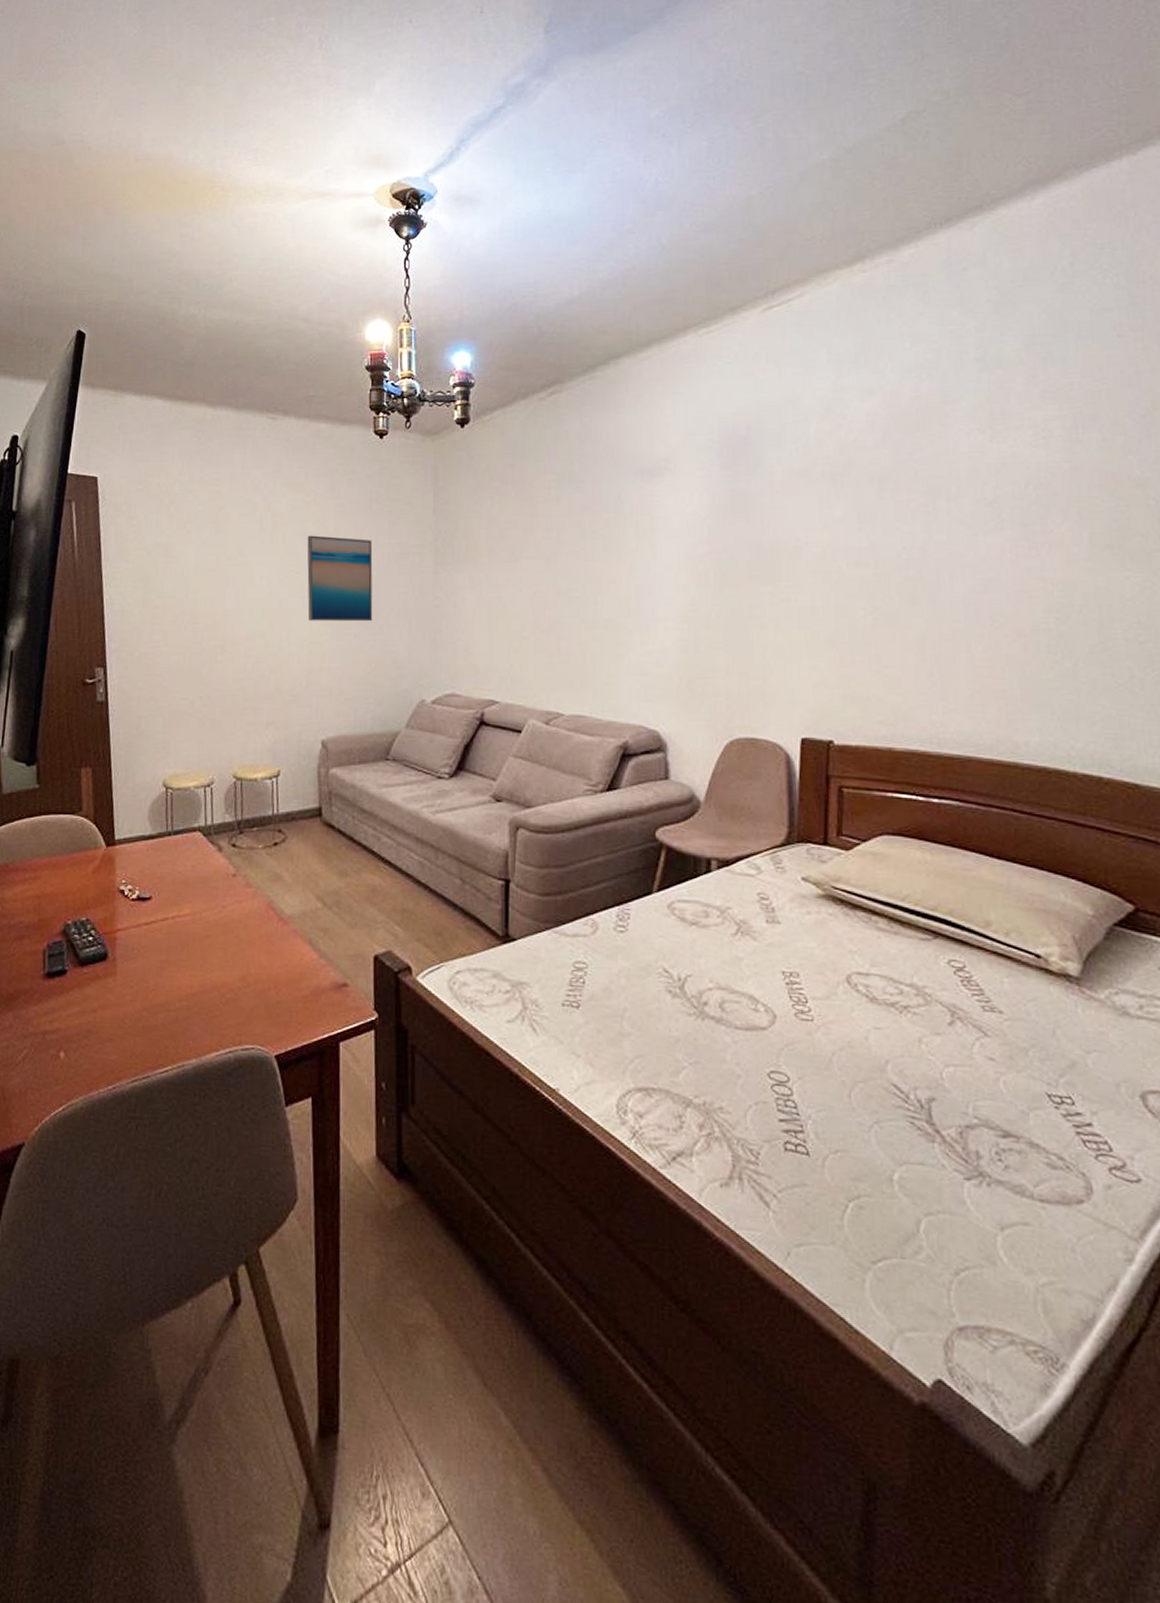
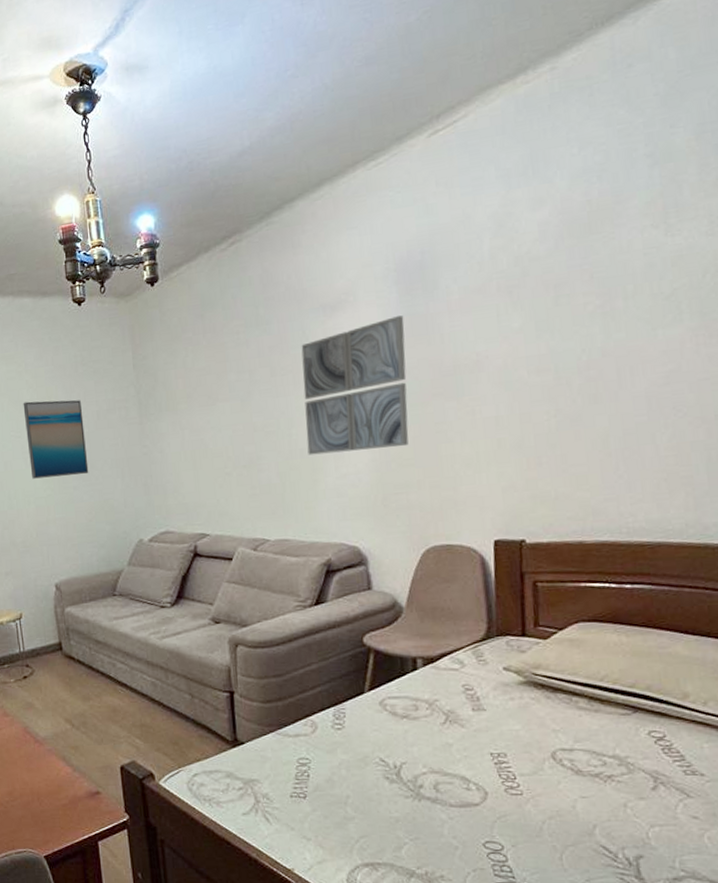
wall art: none [613,490,724,628] -> present [301,315,409,456]

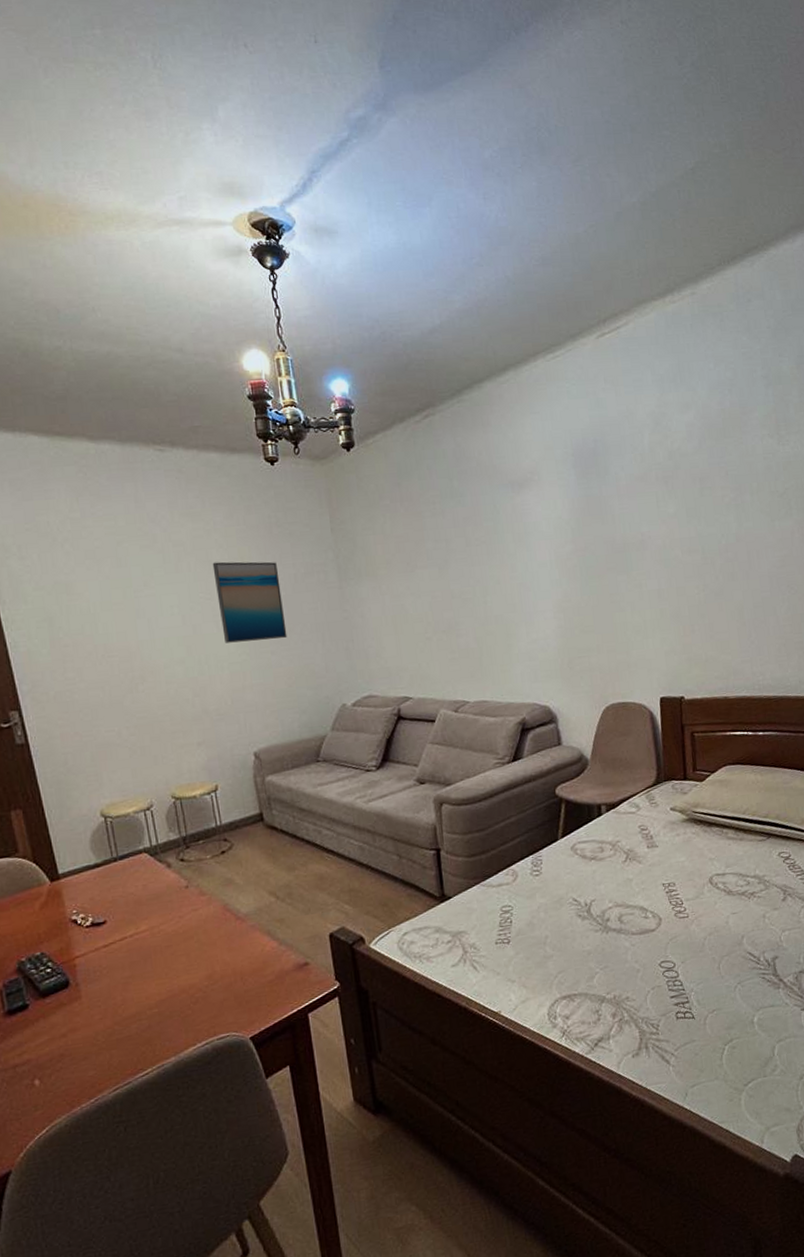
wall art: present [301,315,409,456] -> none [493,496,589,622]

